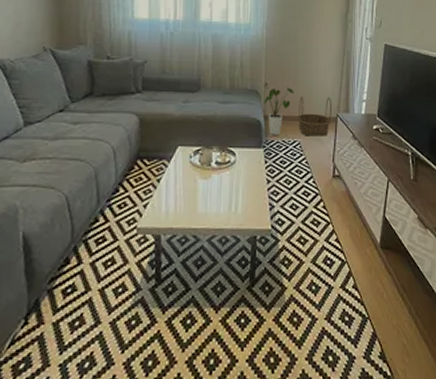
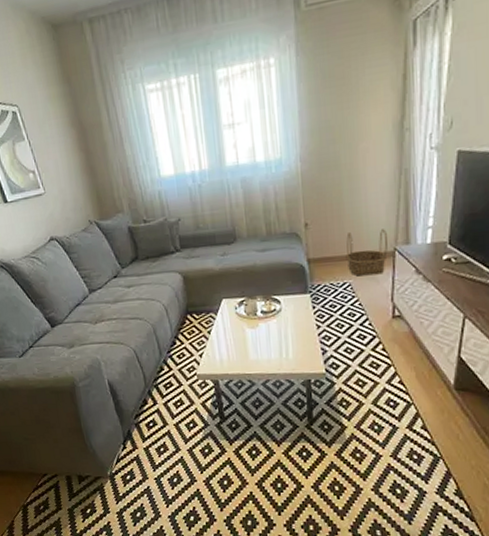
house plant: present [264,86,294,135] -> none [305,223,339,279]

